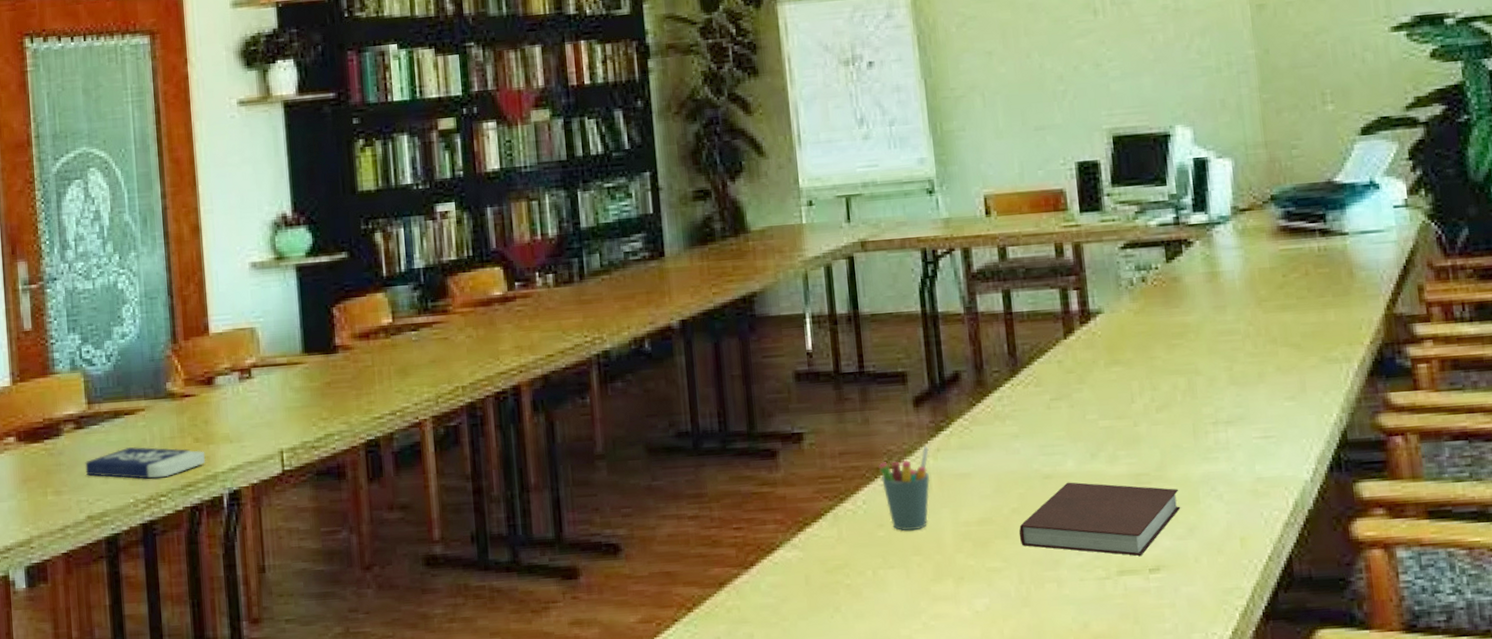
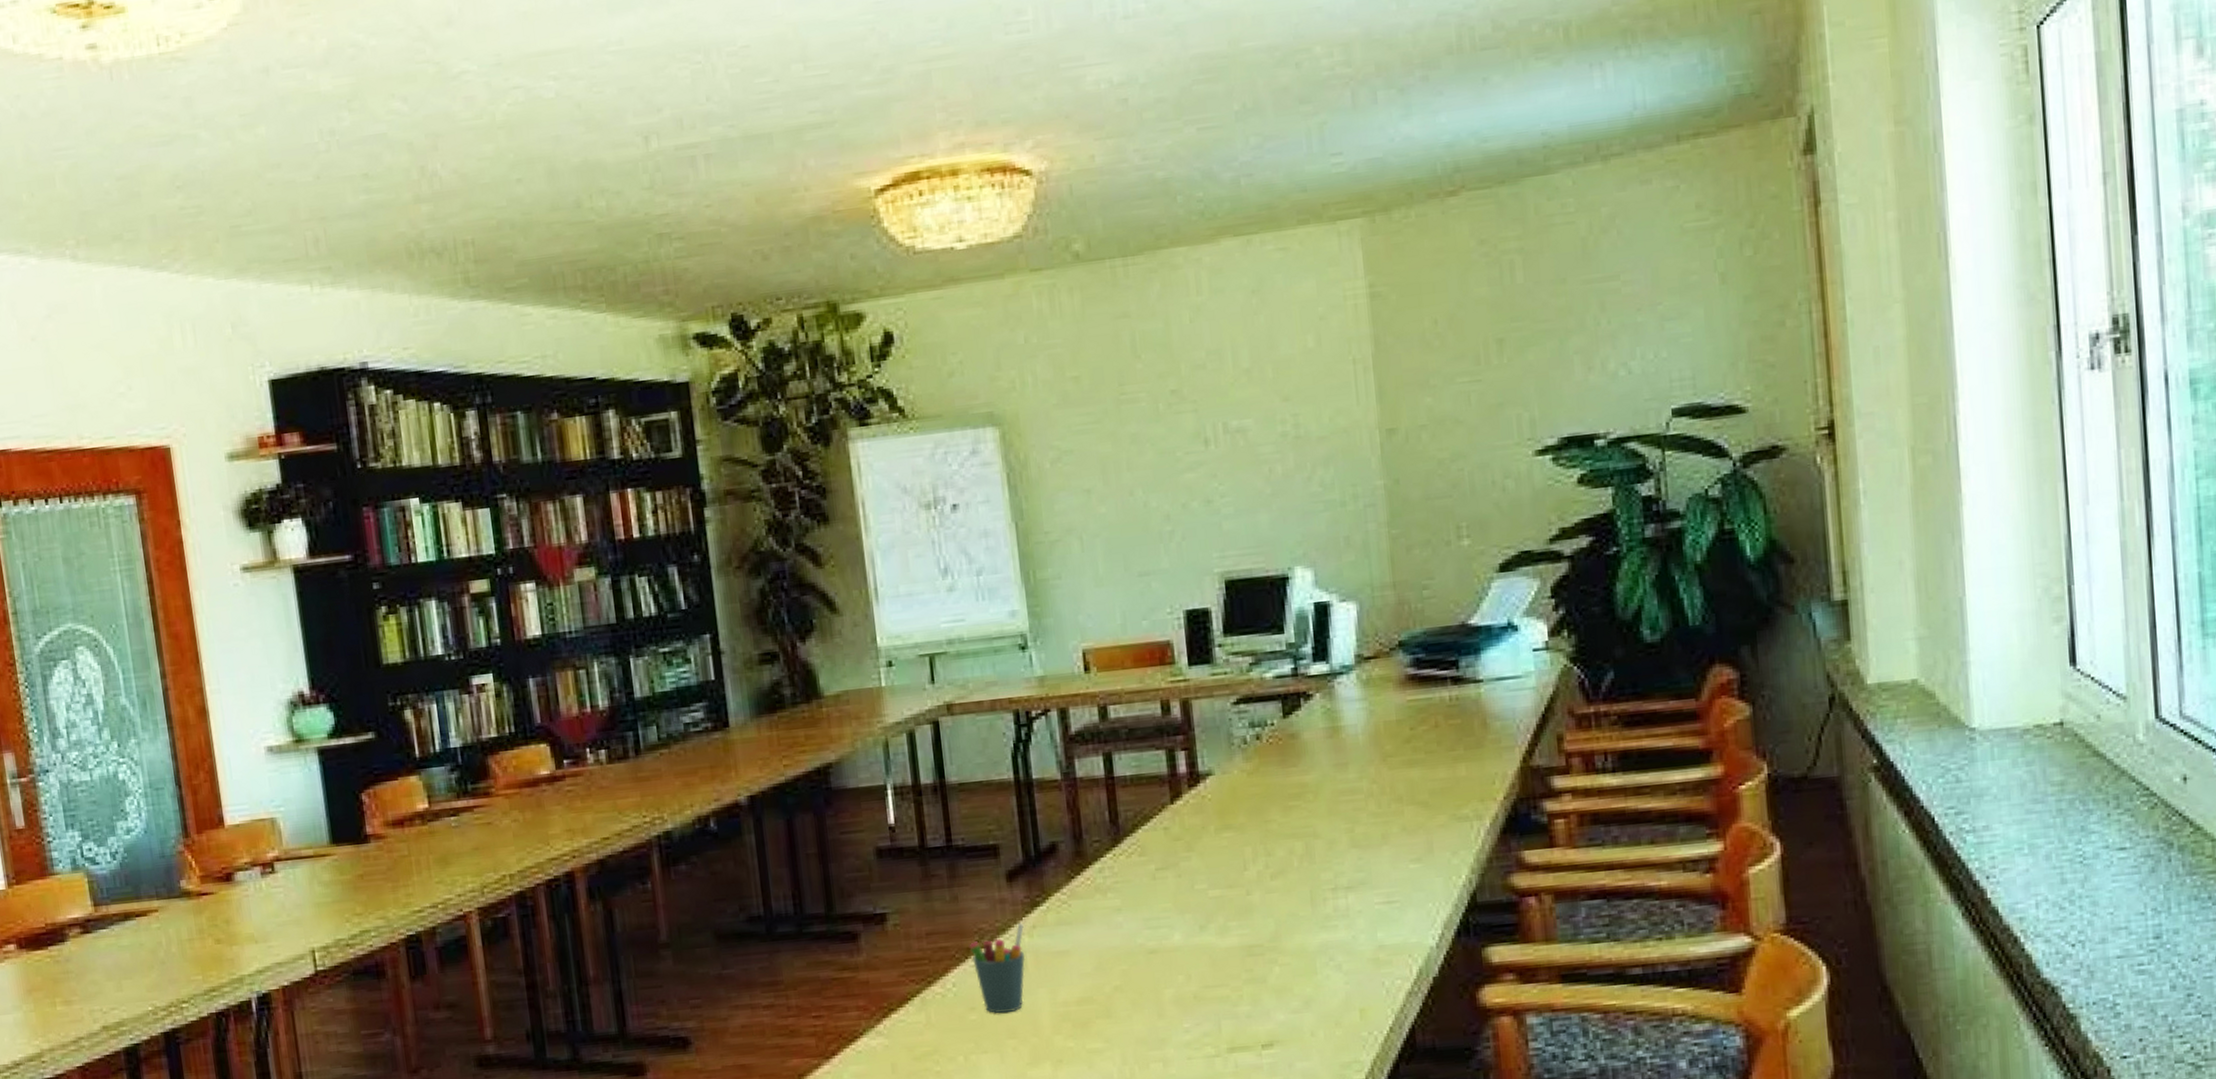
book: present [85,447,206,479] -> none [95,951,230,985]
notebook: present [1019,482,1181,556] -> none [1121,956,1296,1032]

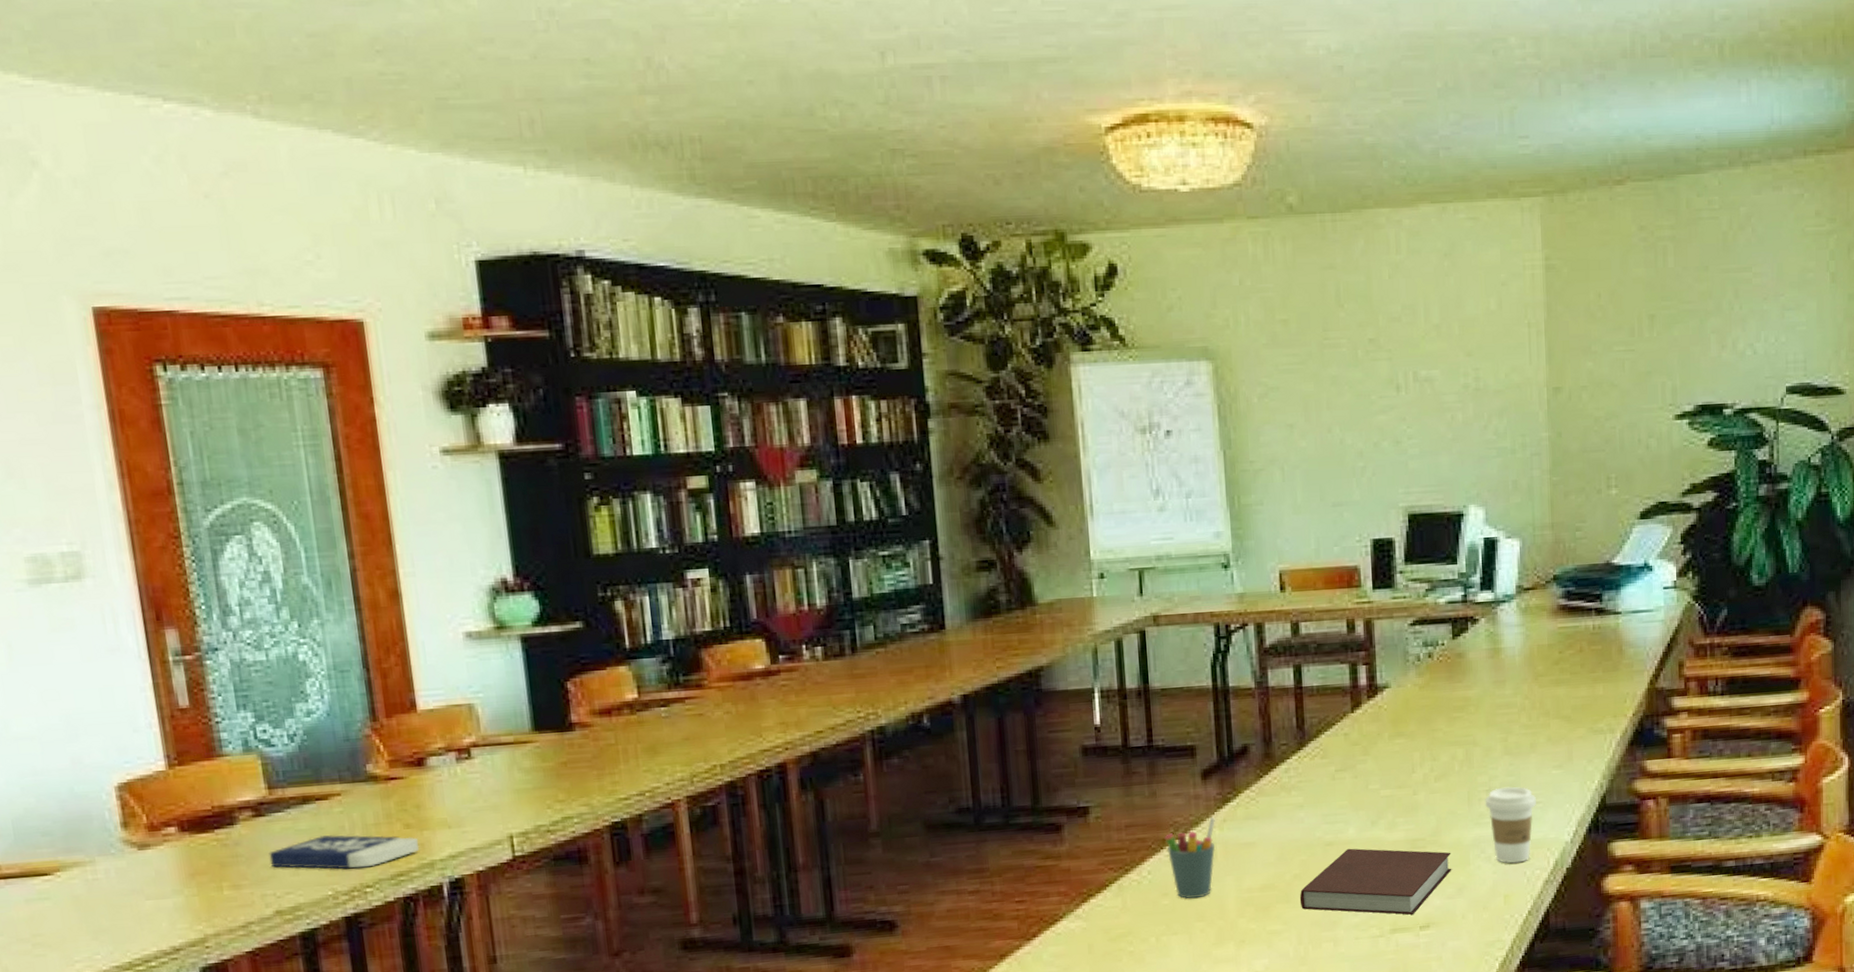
book: none [95,951,230,985] -> present [268,835,420,869]
notebook: none [1121,956,1296,1032] -> present [1299,848,1452,915]
coffee cup: none [1331,884,1392,973] -> present [1485,786,1536,864]

